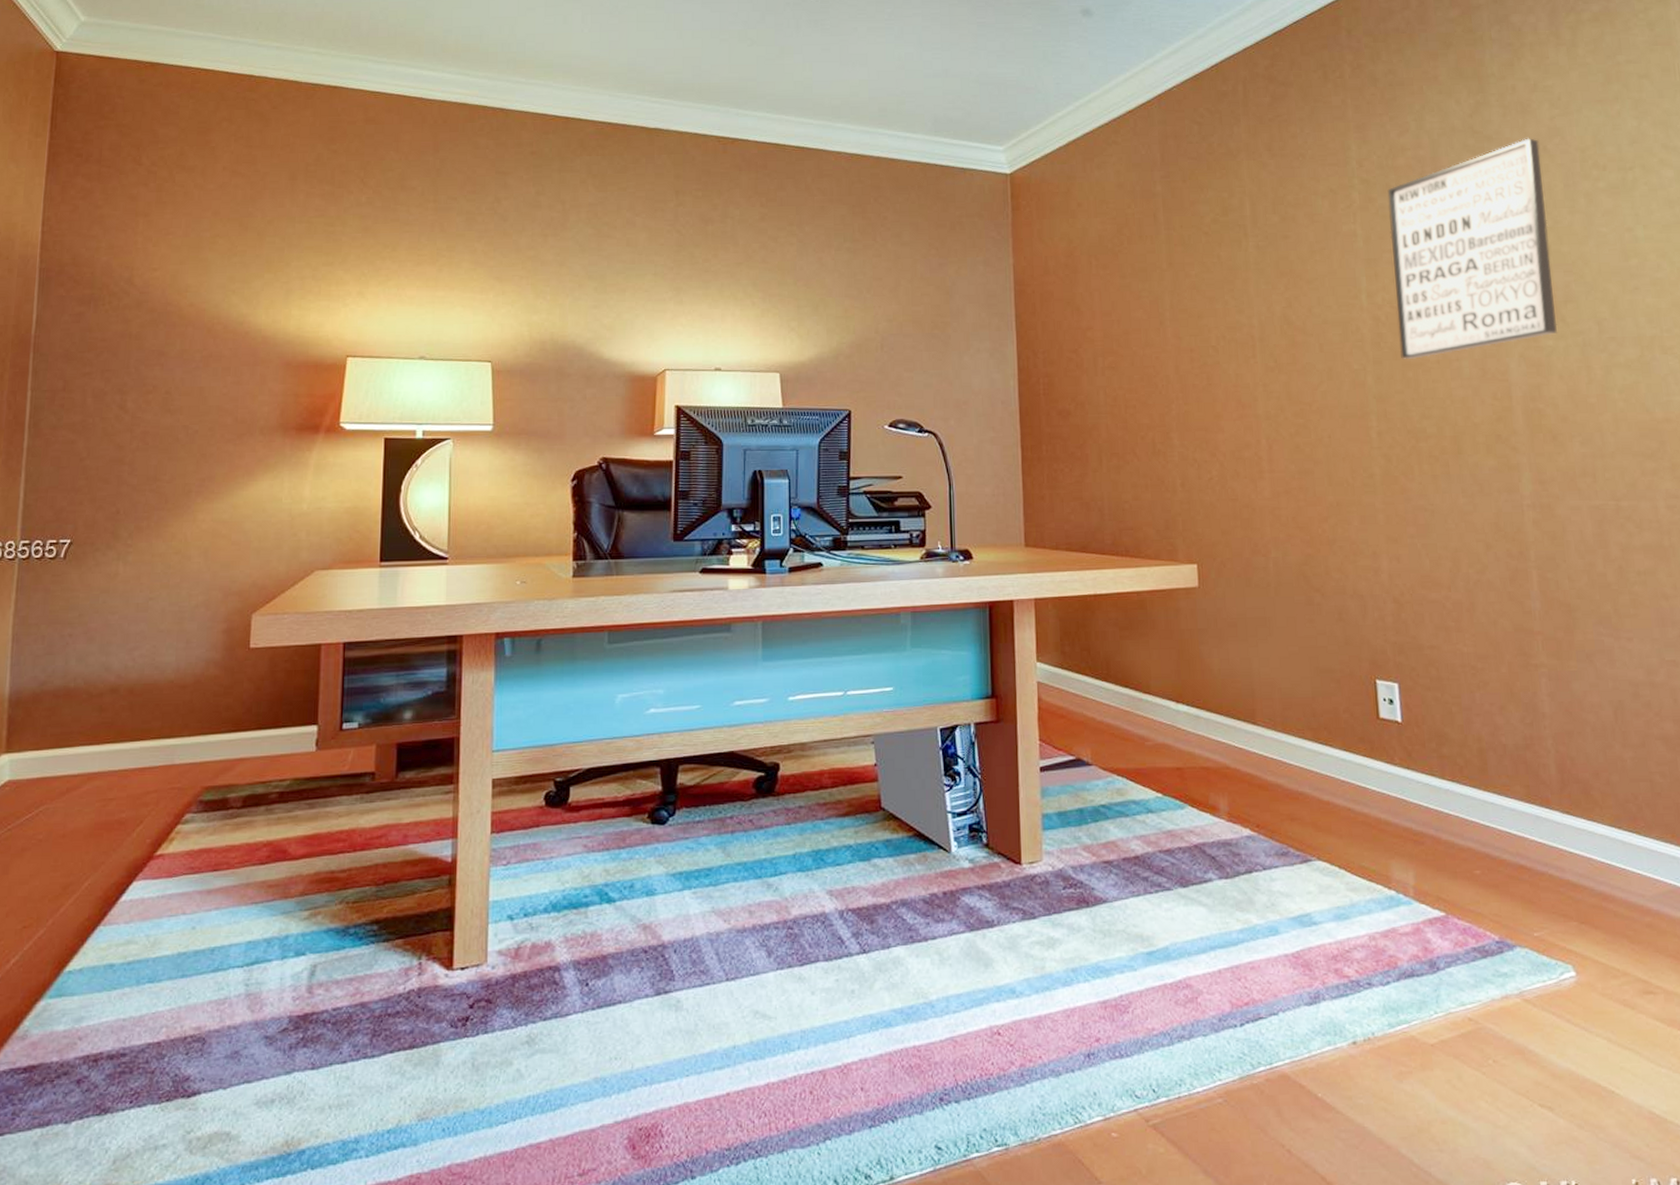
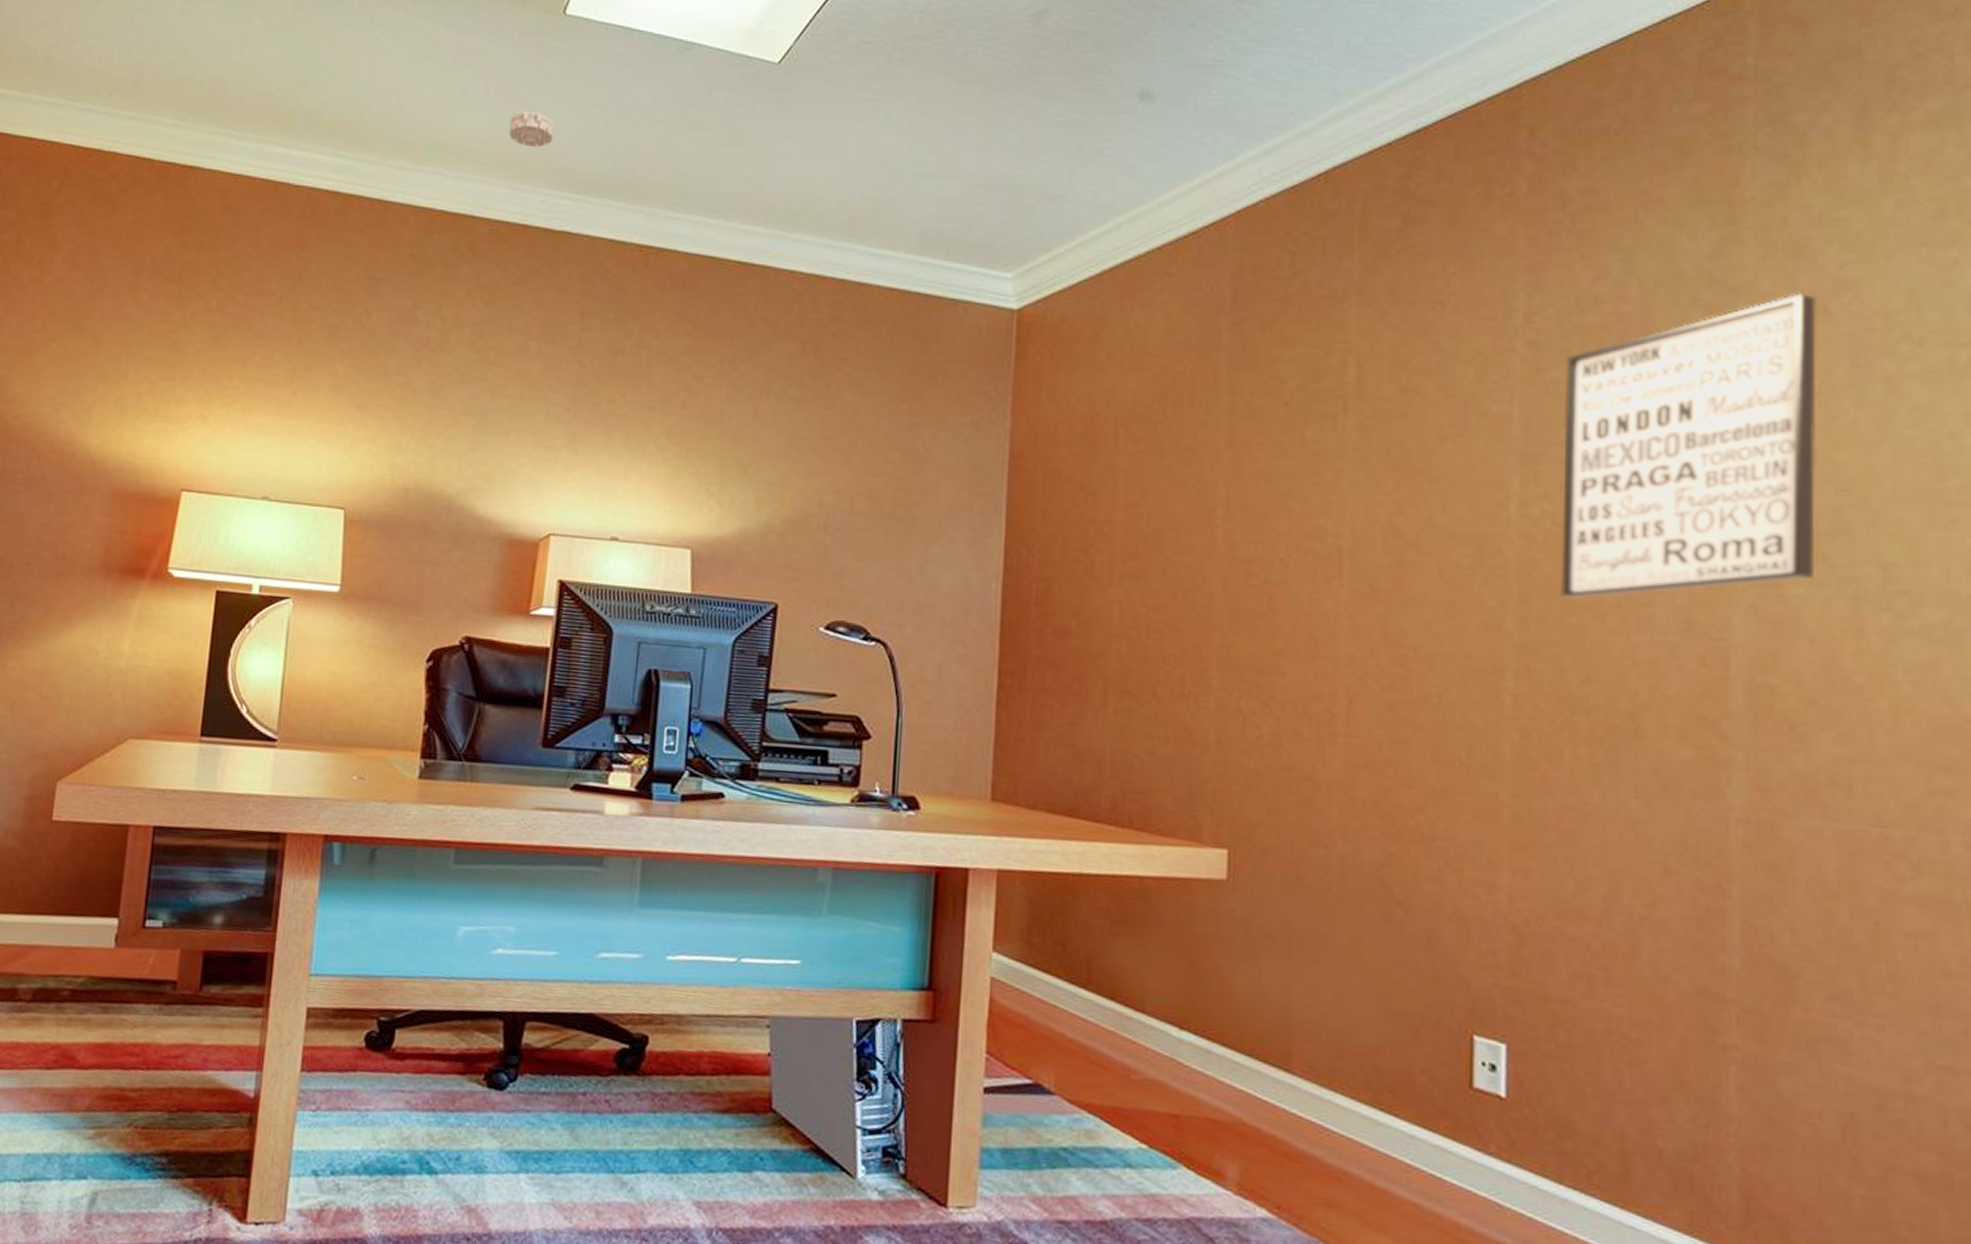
smoke detector: none [605,34,641,62] -> present [509,111,554,147]

